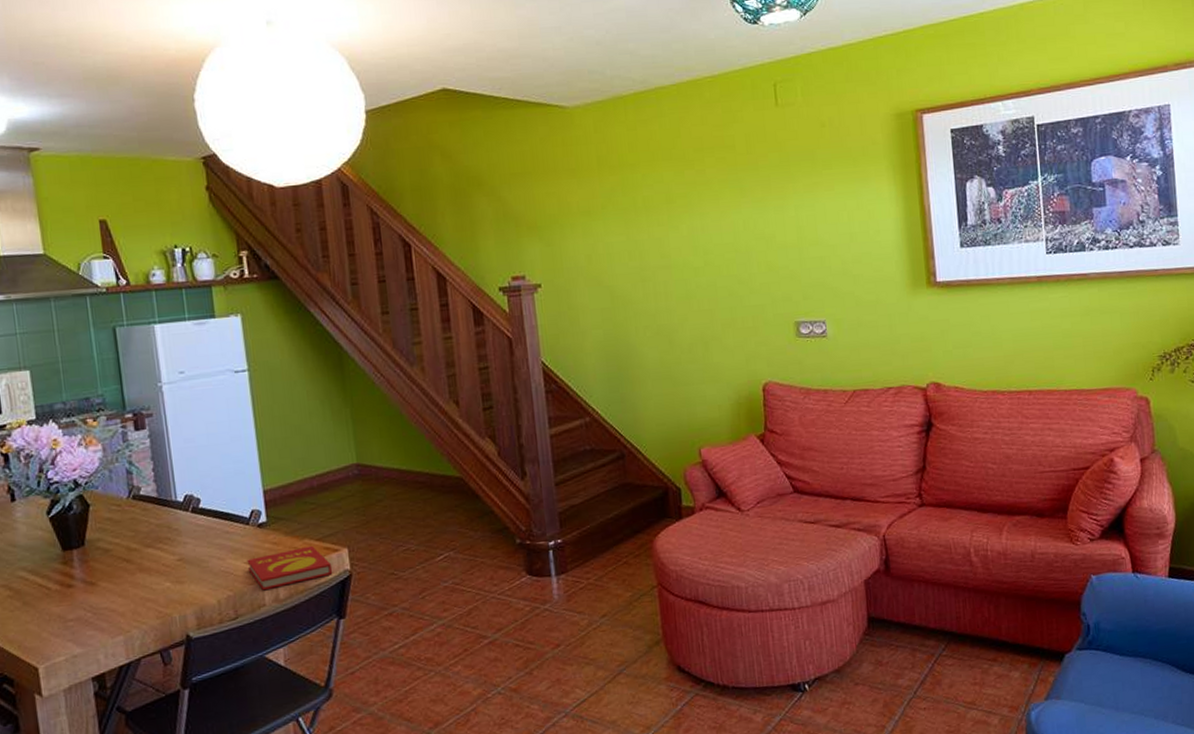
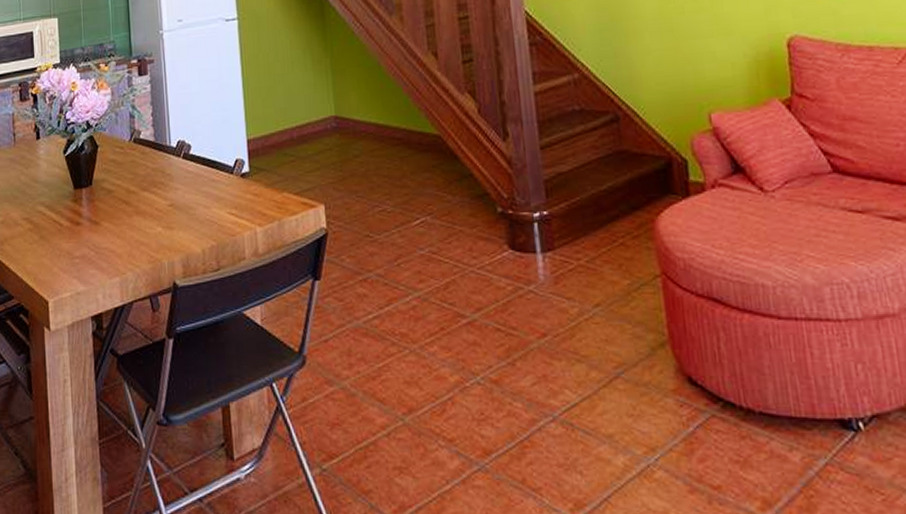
book: present [246,545,332,591] -> none [230,199,308,243]

